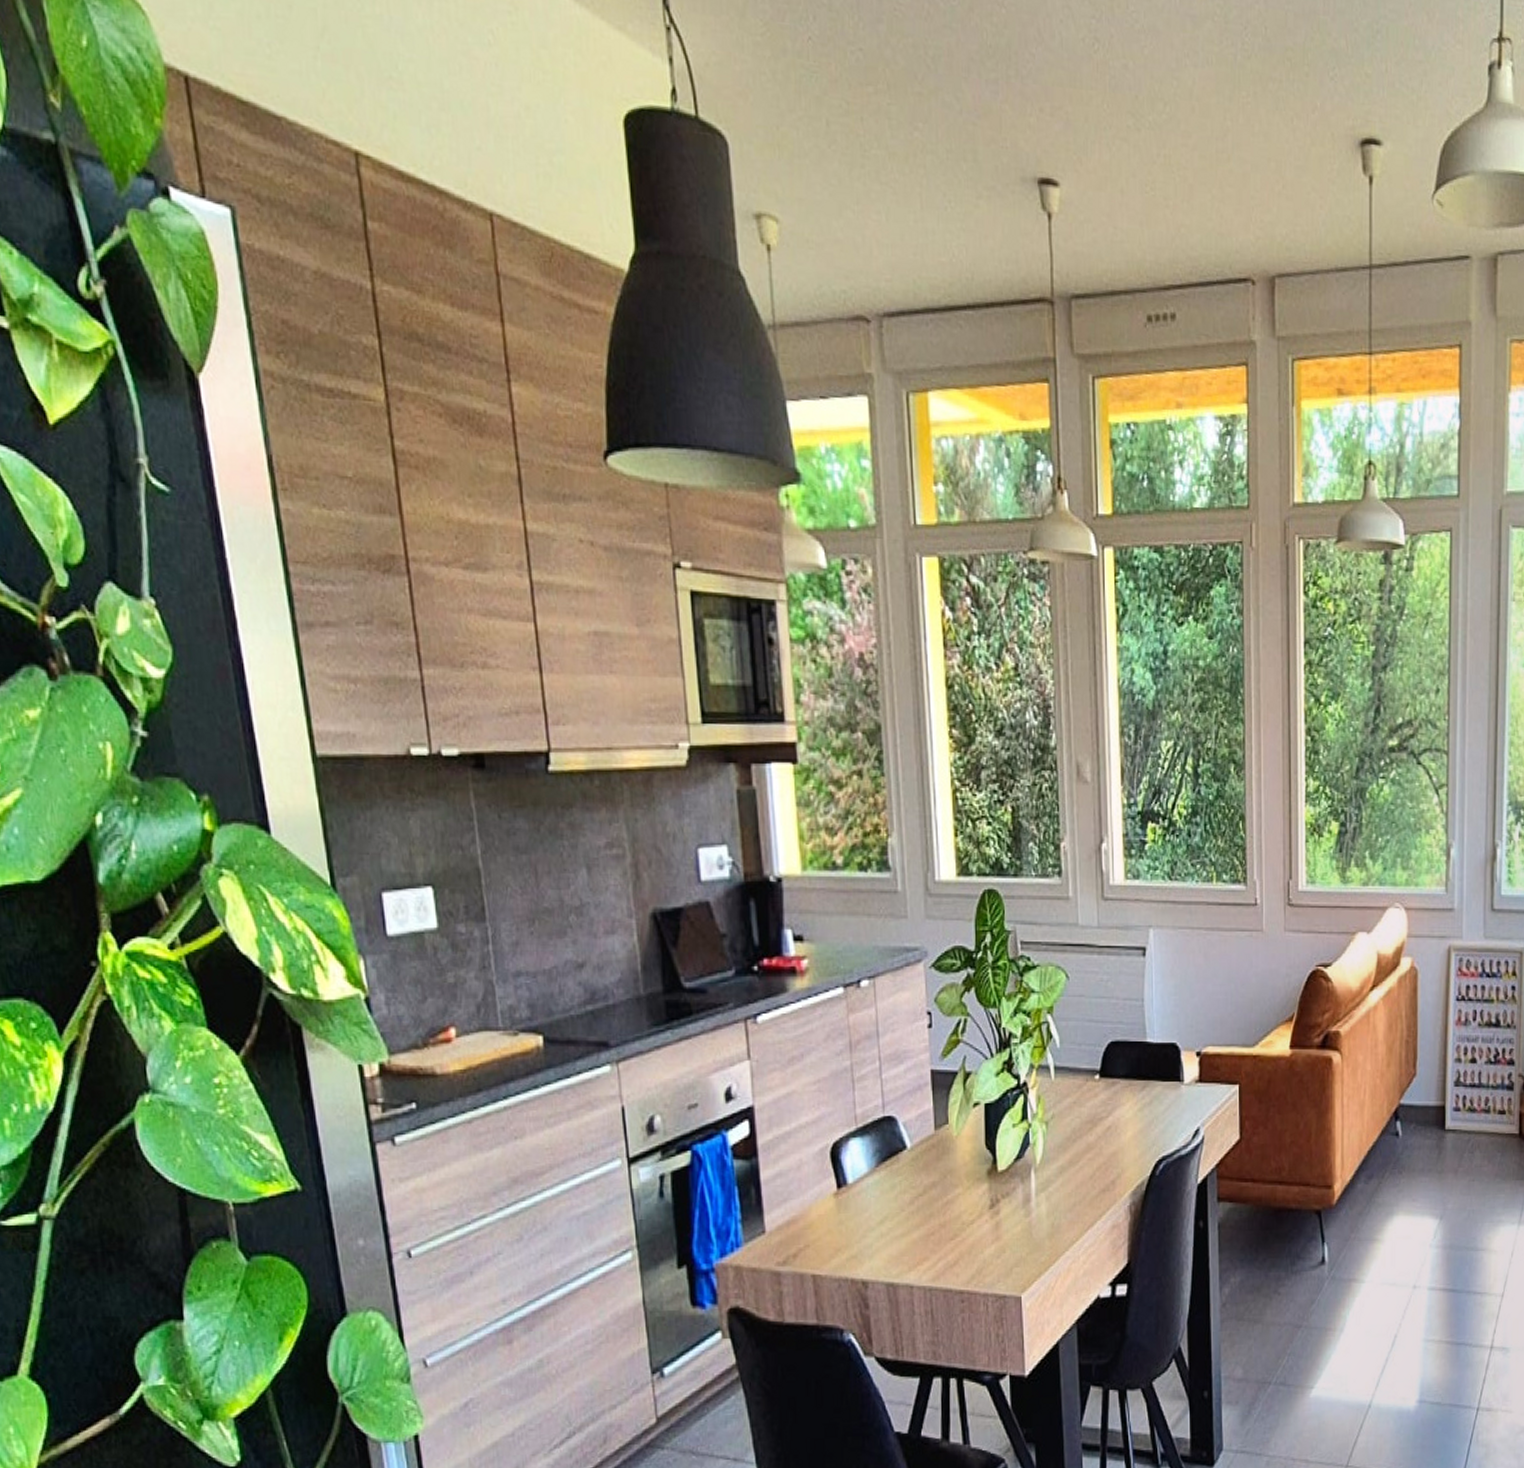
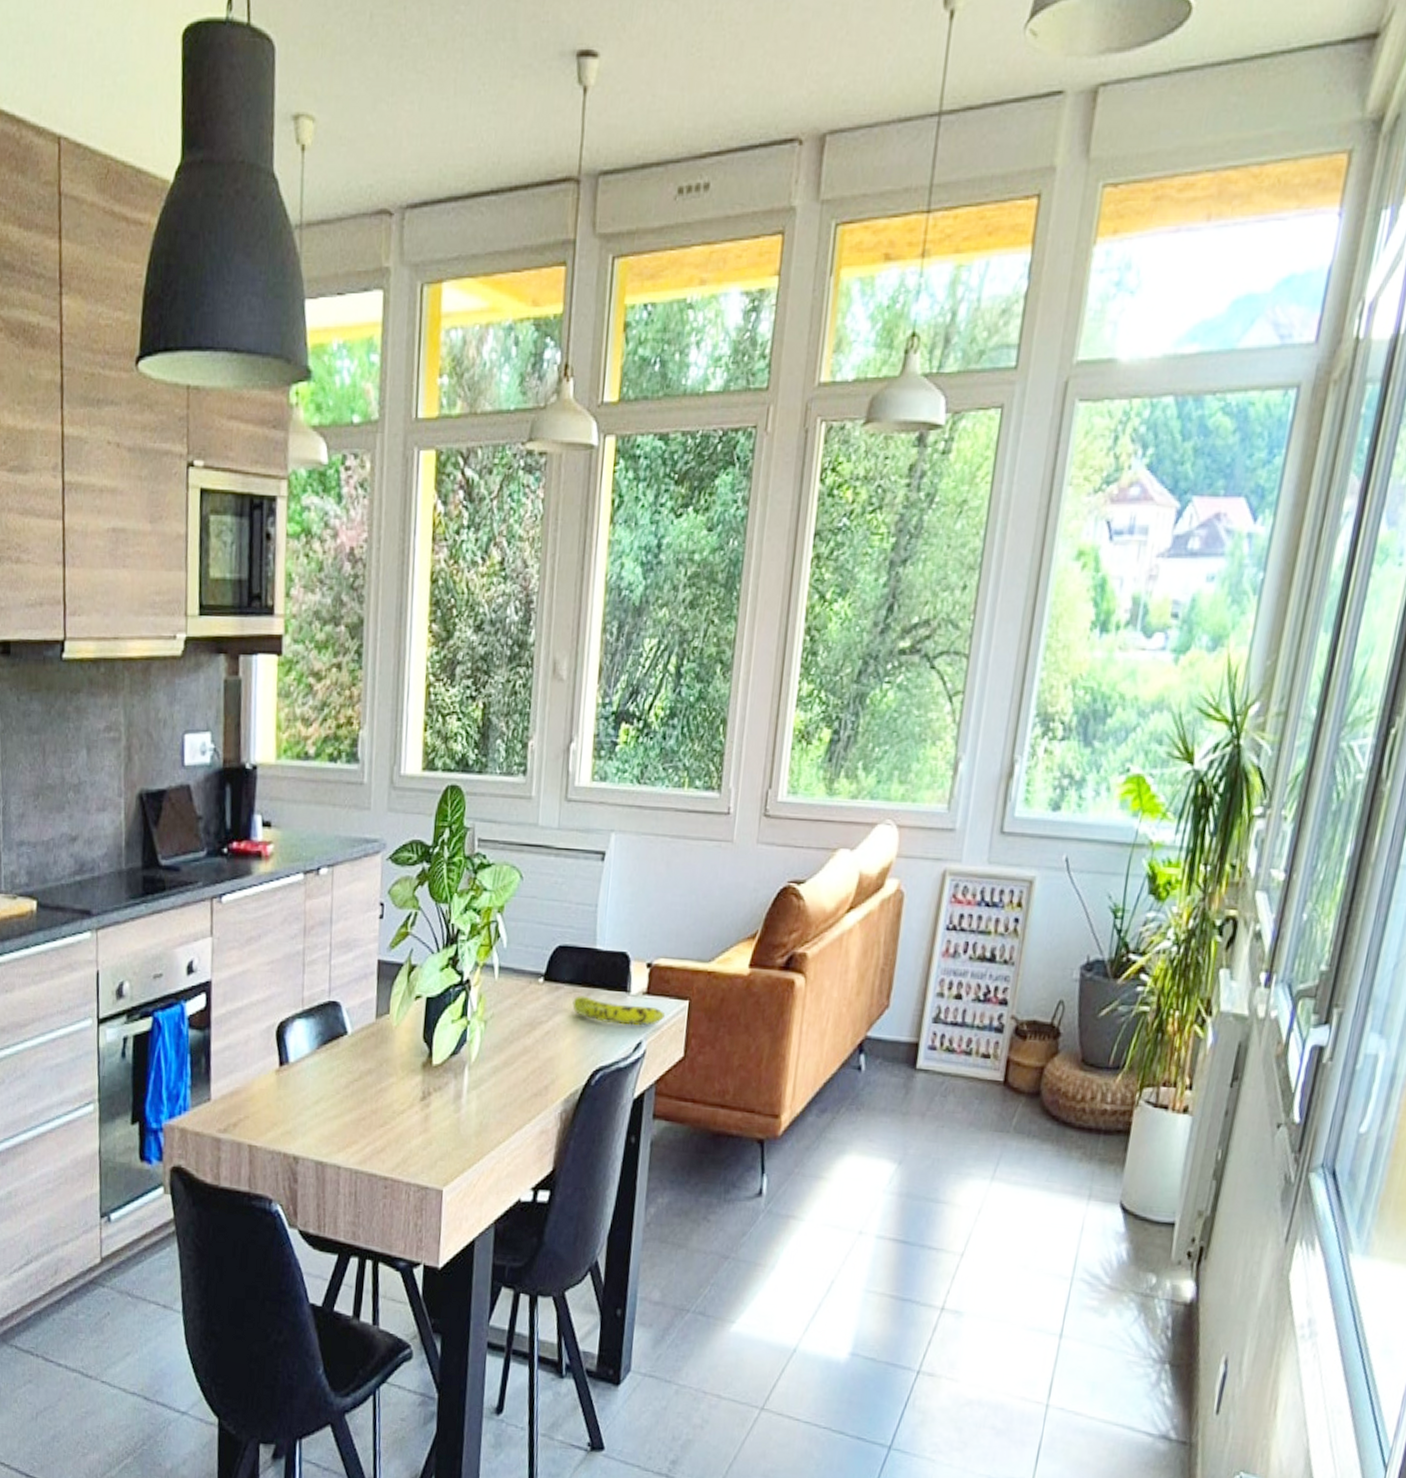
fruit: none [1130,1089,1218,1114] -> present [572,995,665,1026]

